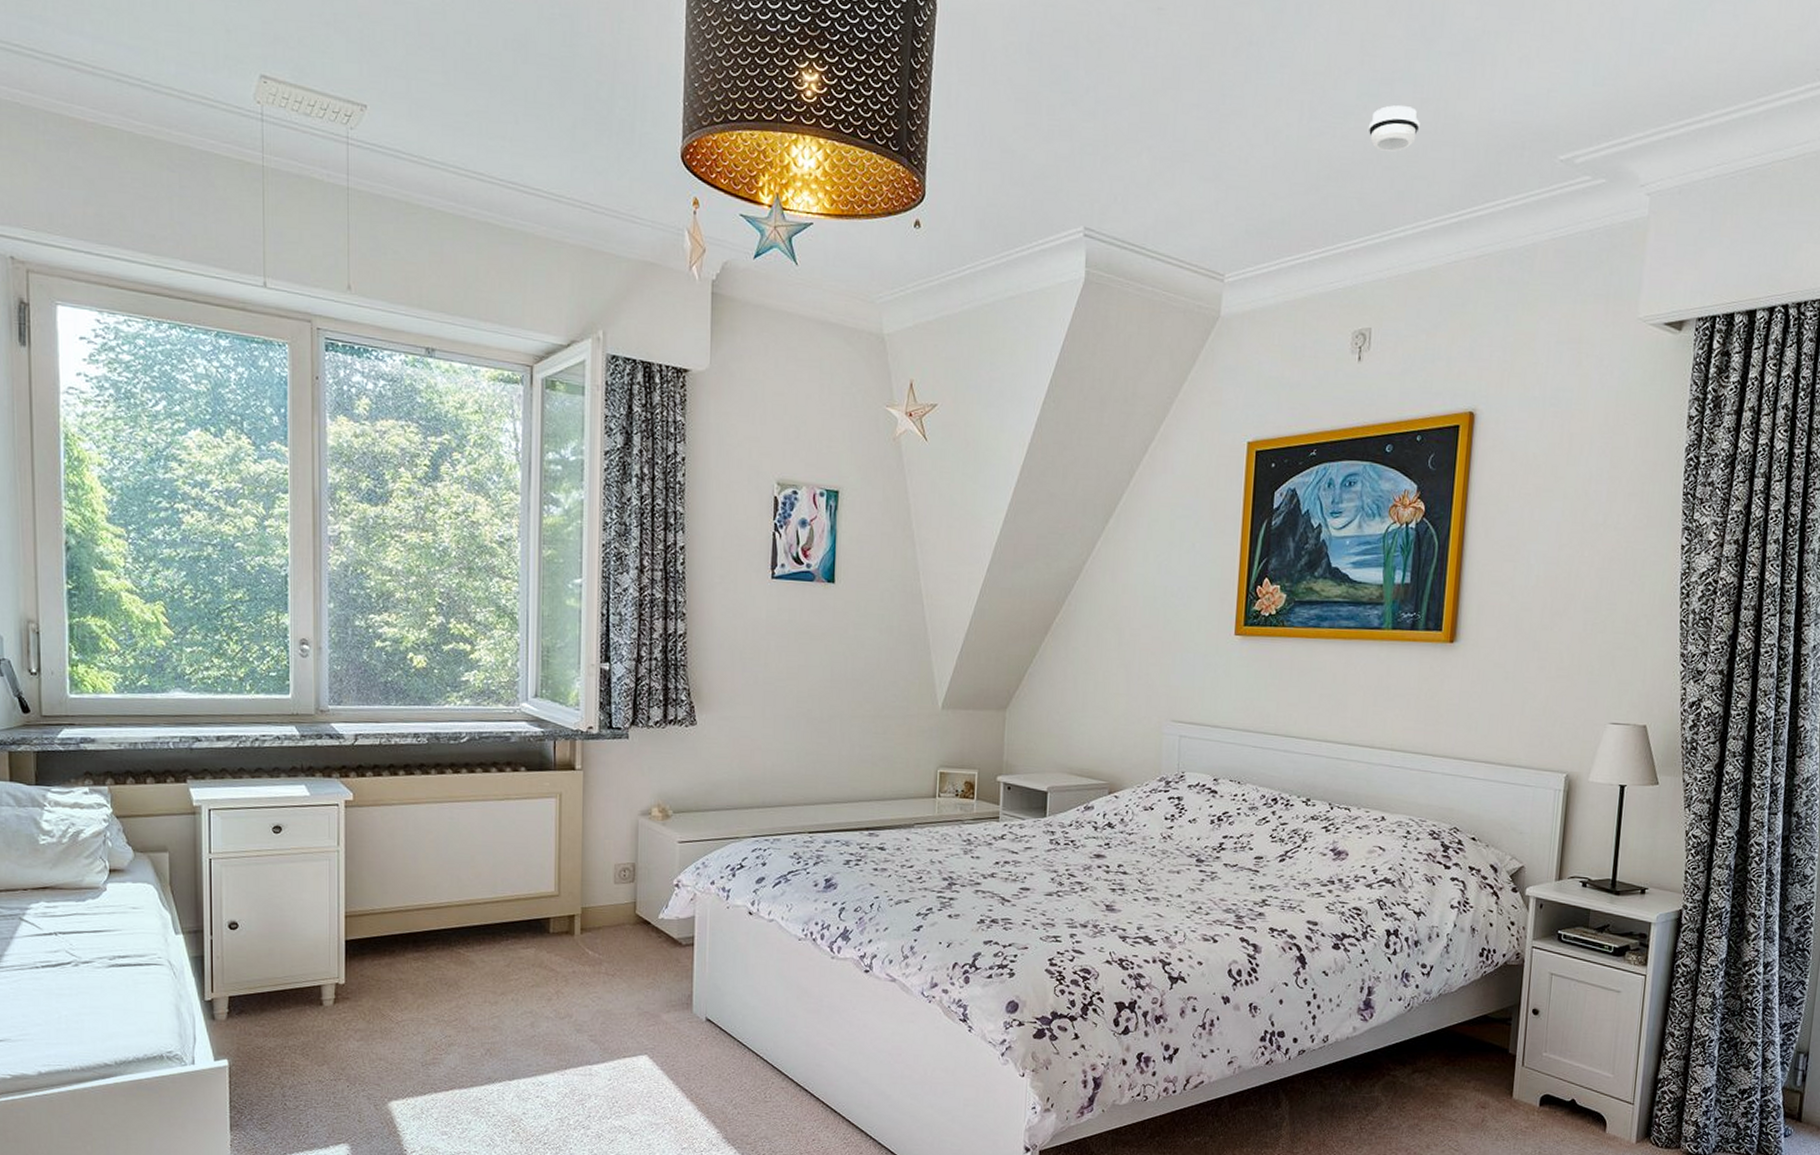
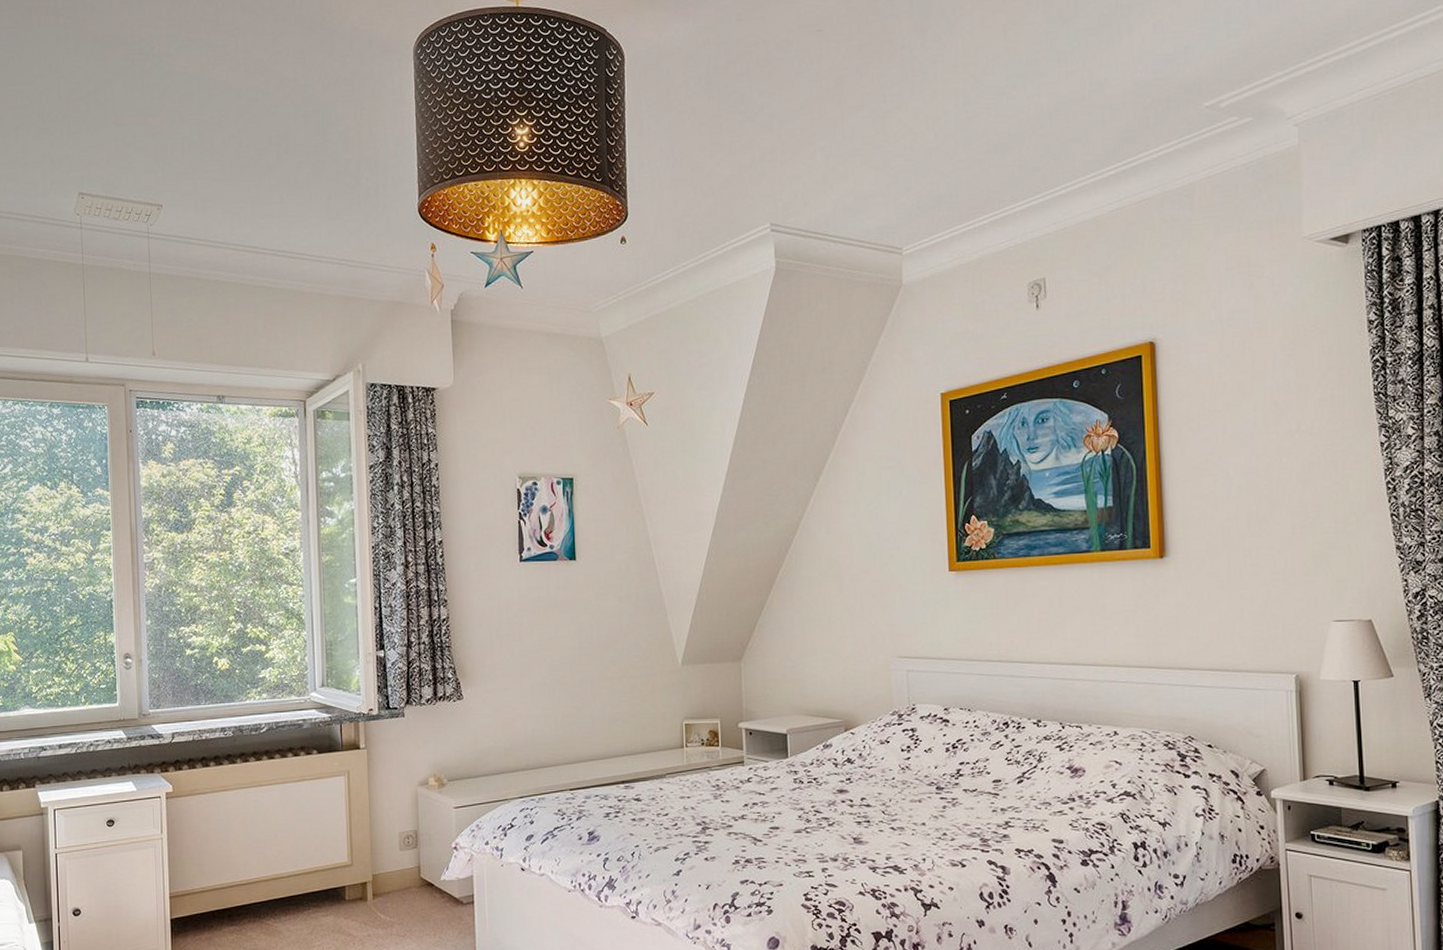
smoke detector: present [1368,105,1420,152] -> none [1019,80,1068,122]

